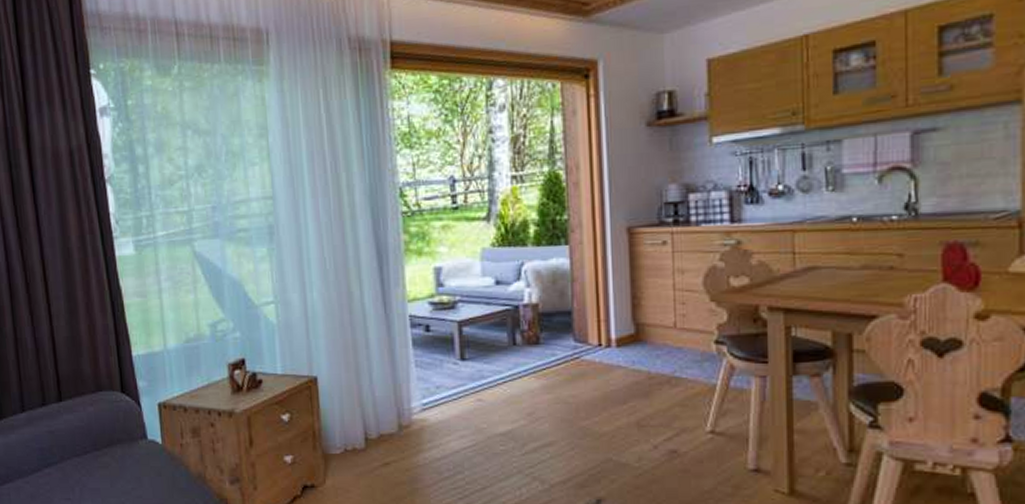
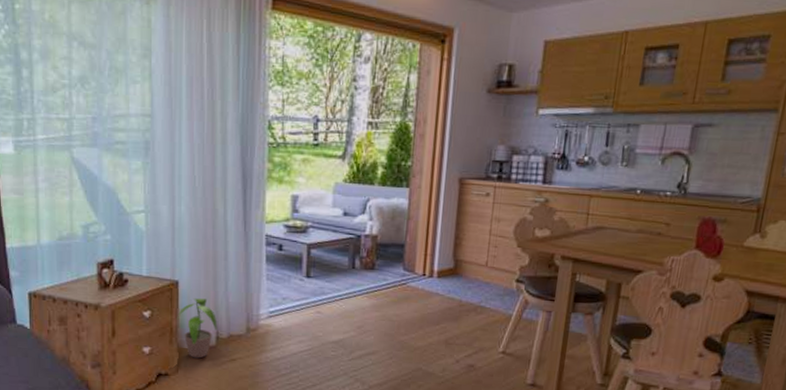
potted plant: none [319,395,365,465] -> present [177,298,218,359]

